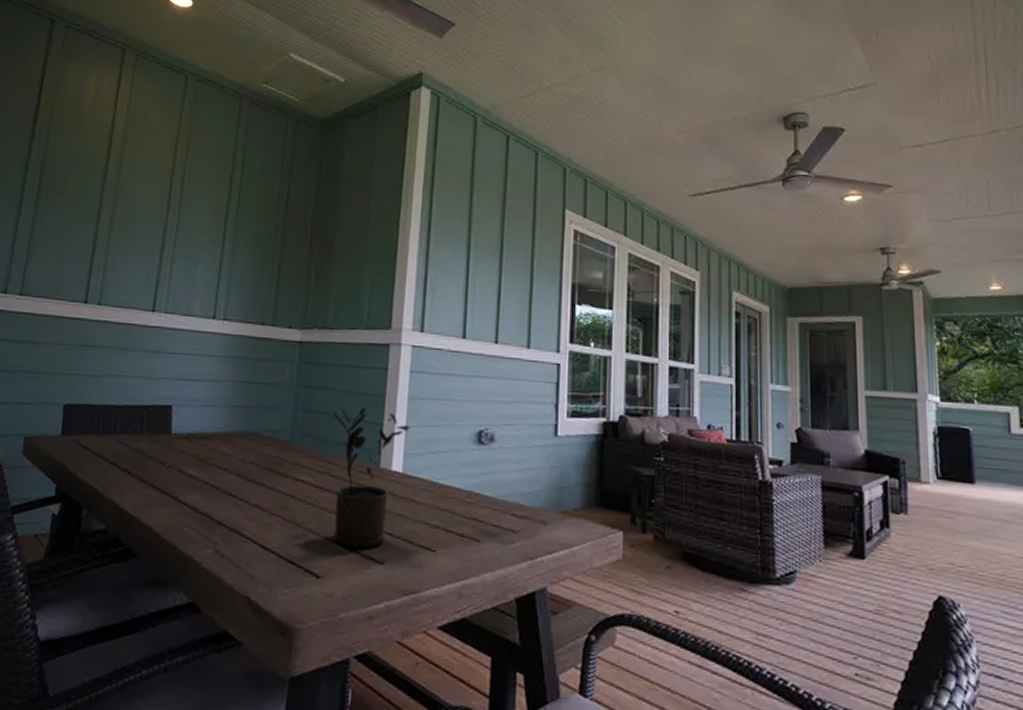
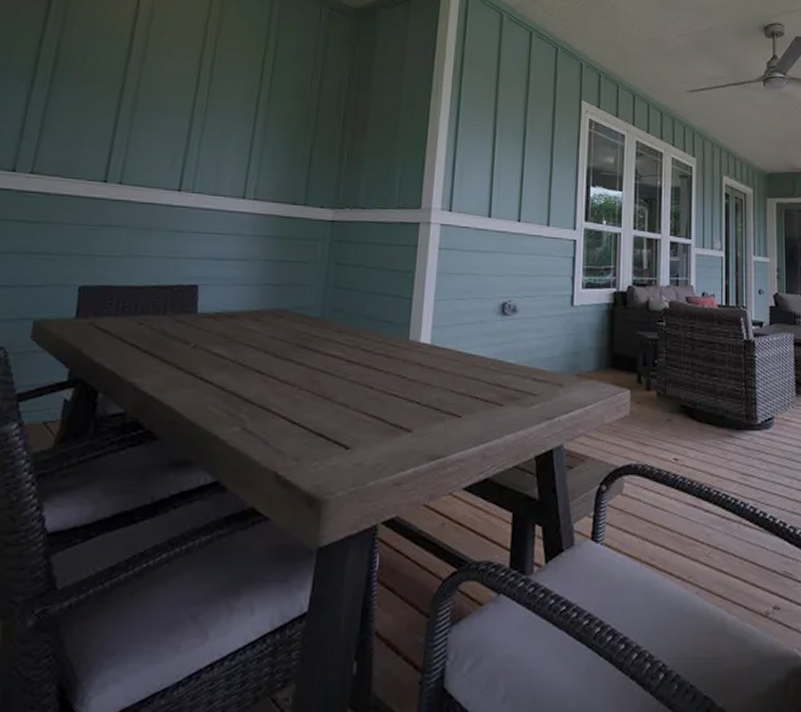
potted plant: present [332,405,410,548] -> none [362,281,438,417]

